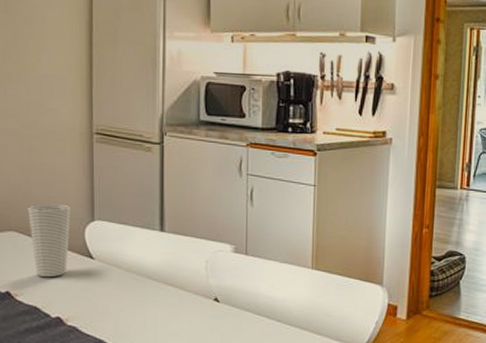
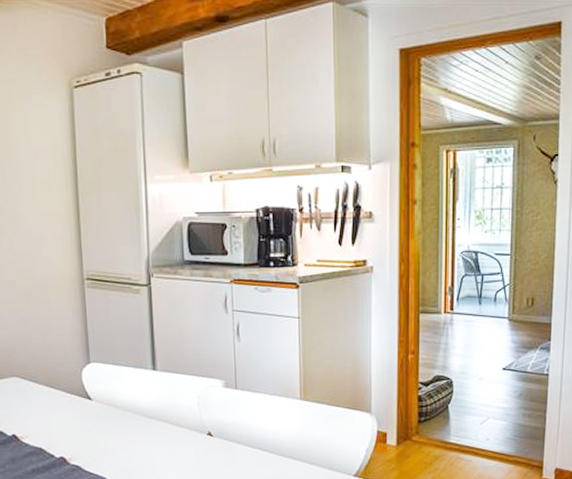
cup: present [28,204,71,278] -> none [28,349,68,420]

